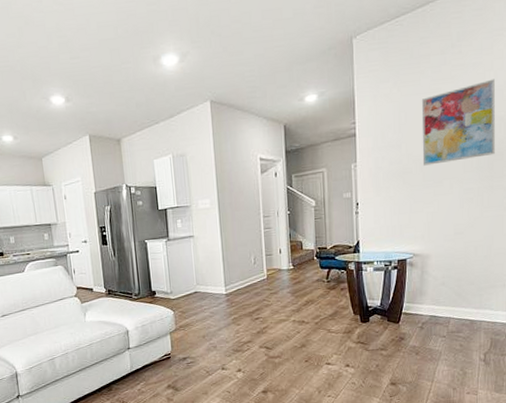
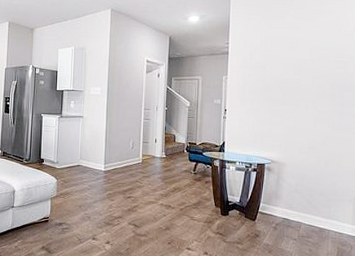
wall art: present [421,79,495,166] -> none [283,25,346,87]

